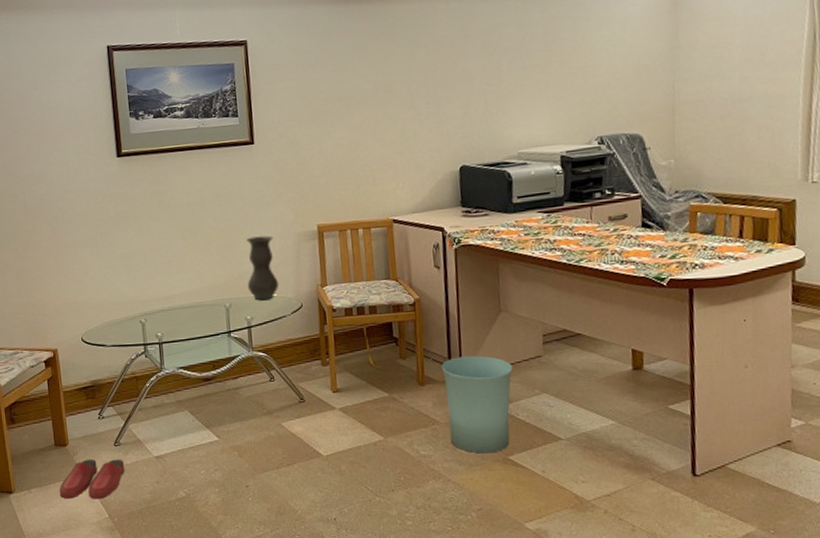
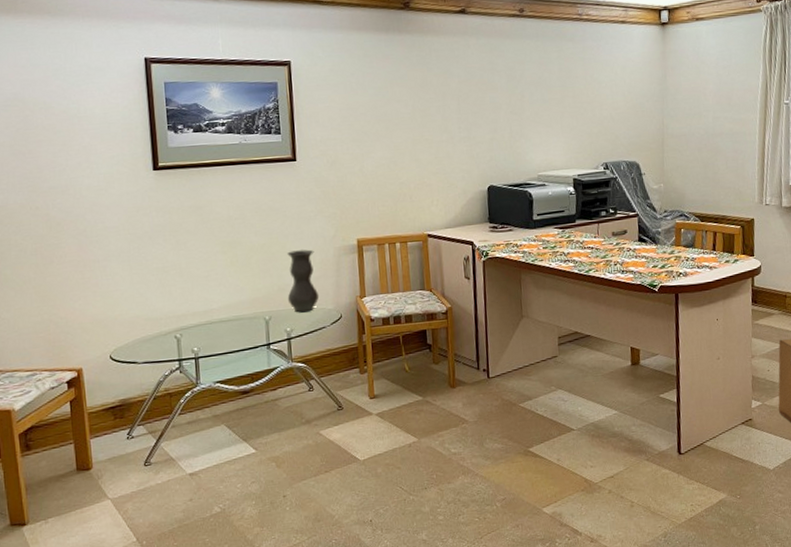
slippers: present [59,459,125,499] -> none [80,479,156,526]
waste bin: present [441,355,513,454] -> none [470,358,533,448]

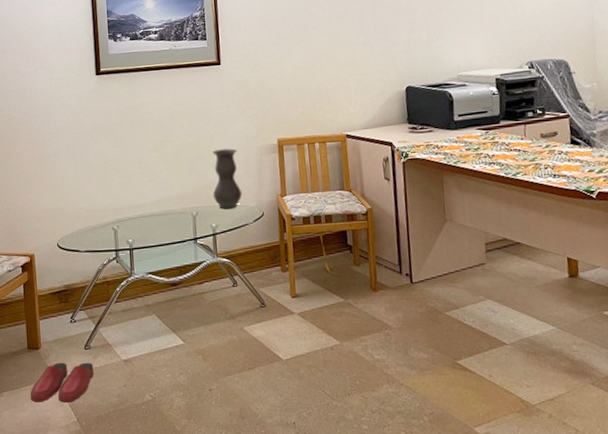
slippers: none [80,479,156,526] -> present [30,362,94,403]

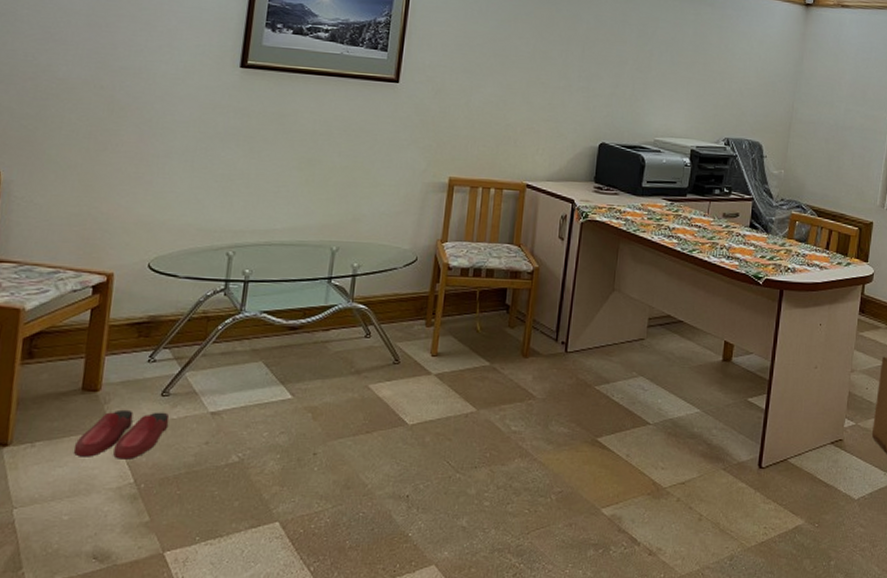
vase: present [212,148,243,209] -> none [360,179,400,249]

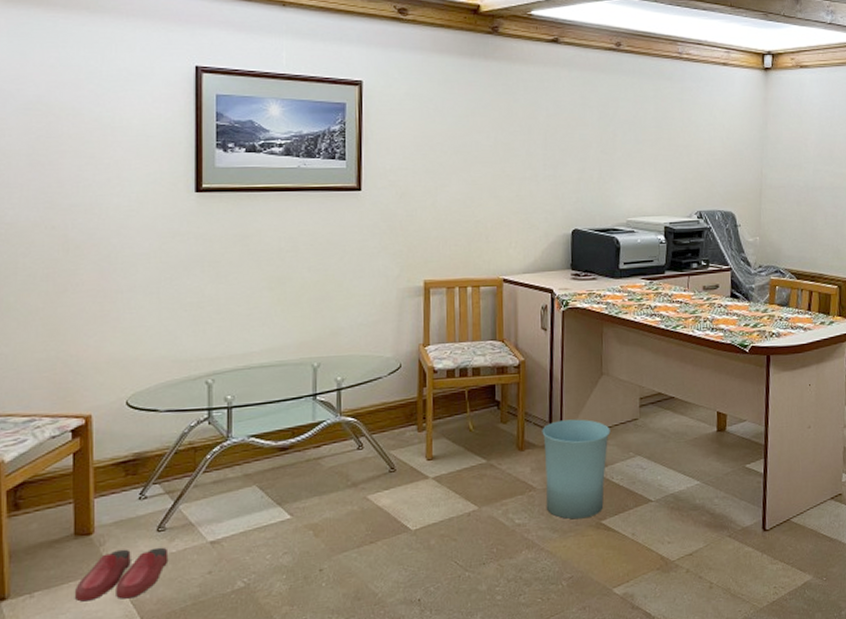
waste bin: none [543,331,616,434] -> present [542,419,611,520]

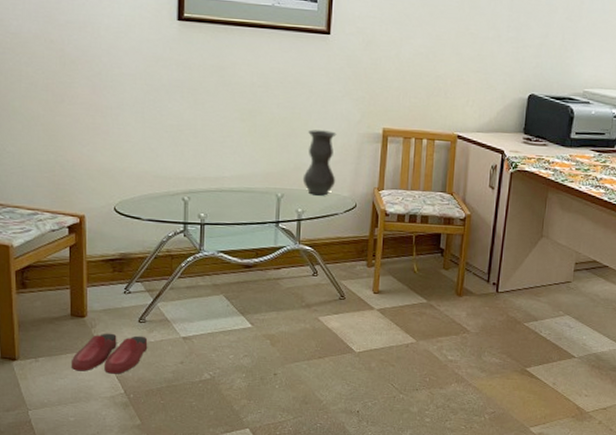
vase: none [340,289,377,360] -> present [302,129,337,196]
waste bin: present [542,419,611,520] -> none [477,274,544,364]

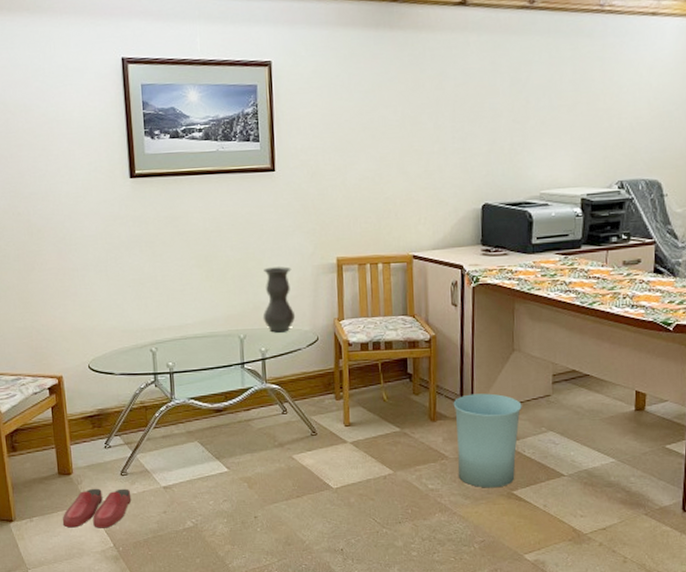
waste bin: none [477,274,544,364] -> present [453,393,522,488]

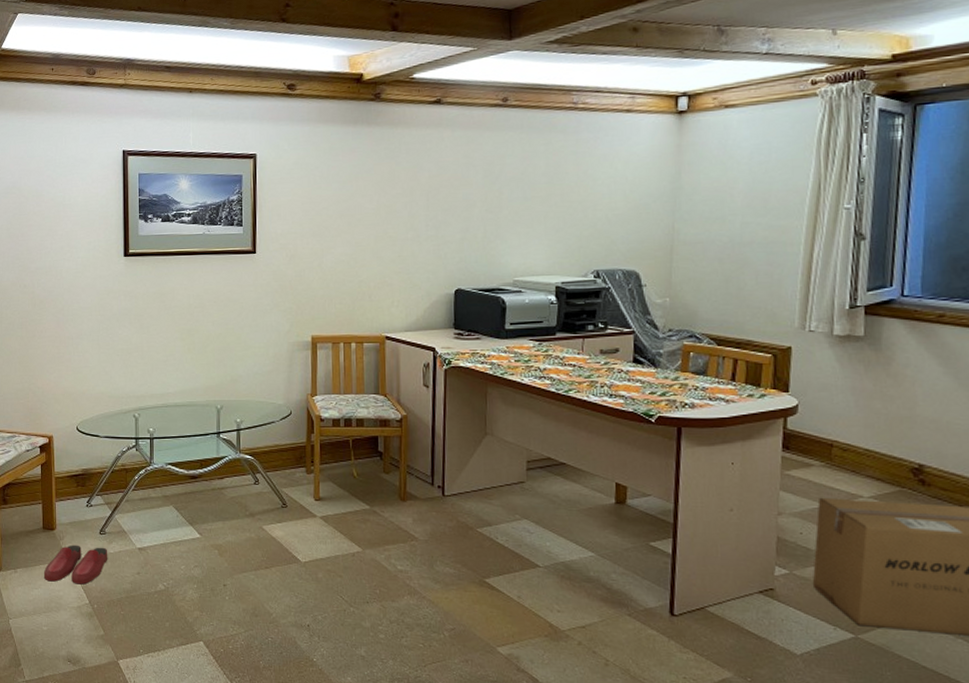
vase: present [262,266,296,333] -> none [239,342,271,405]
waste bin: present [453,393,522,488] -> none [424,476,495,574]

